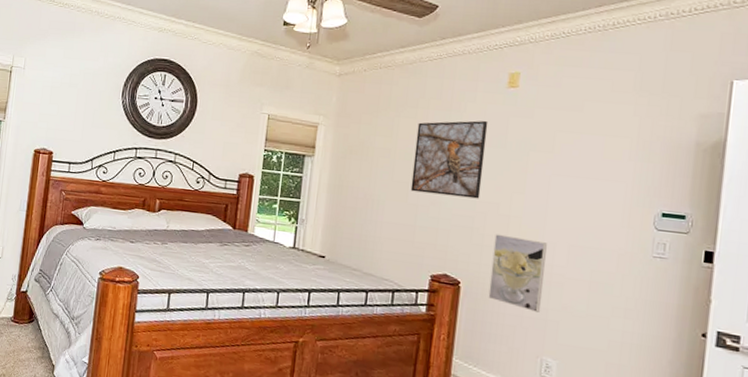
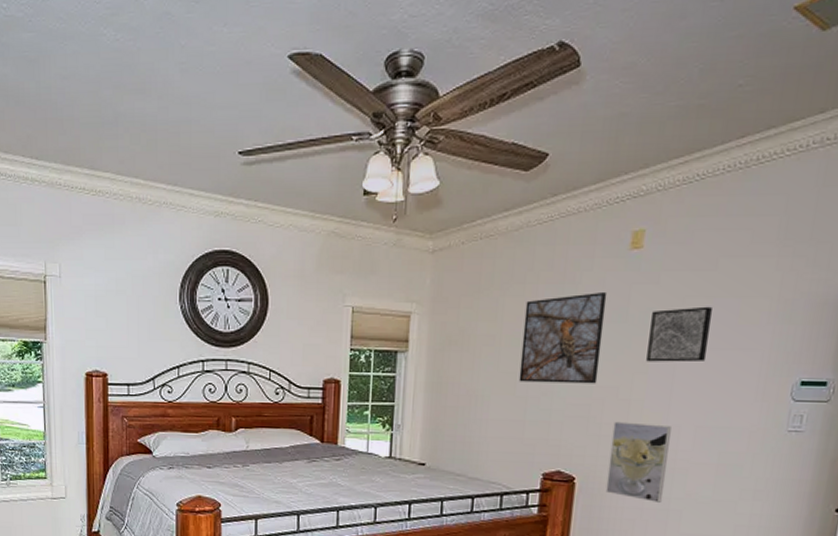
wall art: none [523,140,581,188] -> present [646,306,713,363]

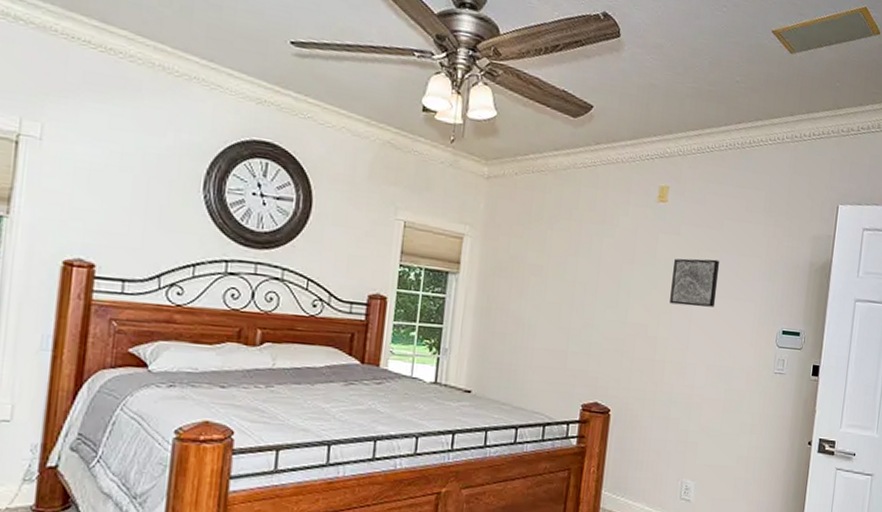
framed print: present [518,291,608,384] -> none [562,236,639,321]
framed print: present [605,421,671,503] -> none [636,357,689,435]

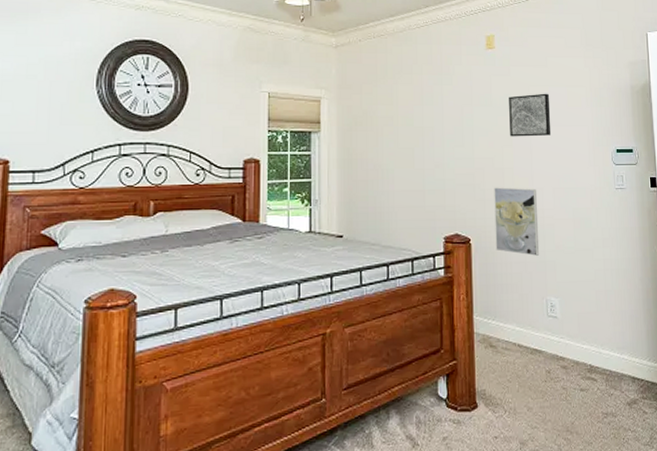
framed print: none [636,357,689,435] -> present [494,187,540,256]

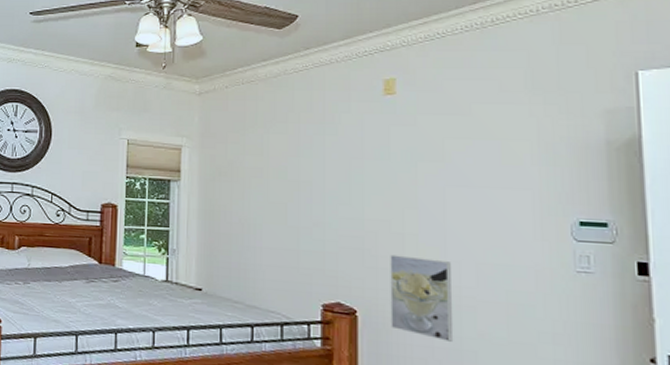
wall art: present [509,93,552,137] -> none [414,147,476,199]

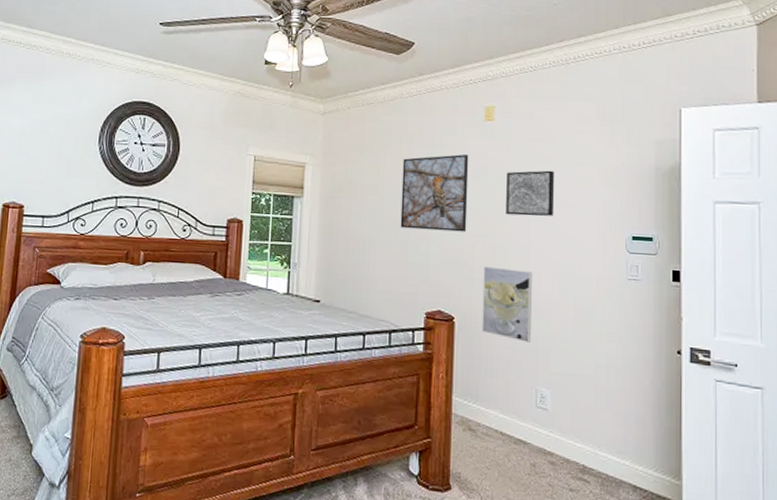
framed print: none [289,131,368,217] -> present [400,153,469,232]
wall art: none [414,147,476,199] -> present [506,170,555,217]

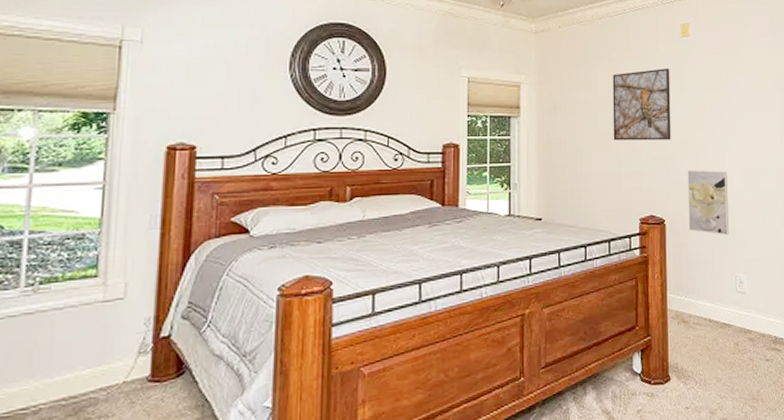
wall art: present [506,170,555,217] -> none [702,80,742,122]

